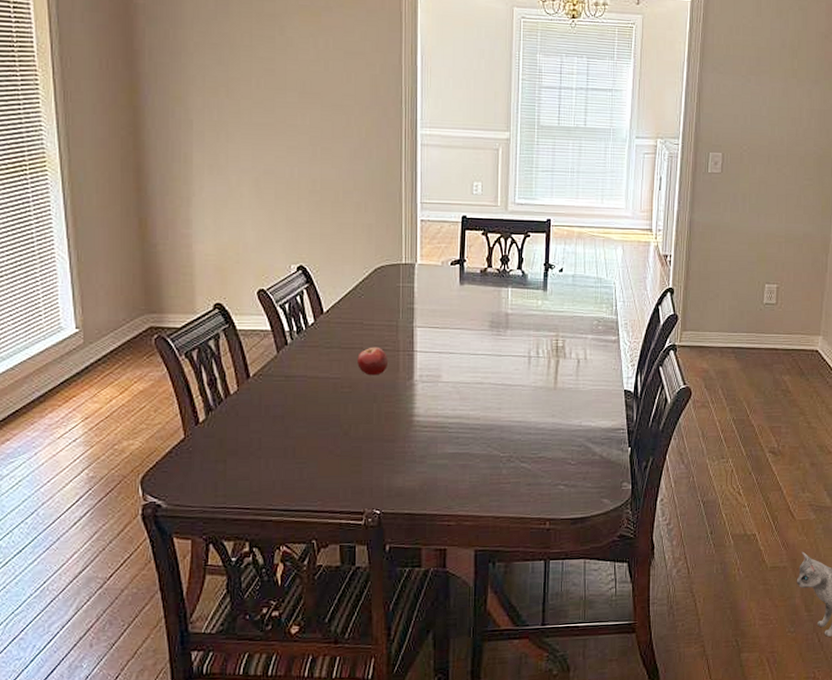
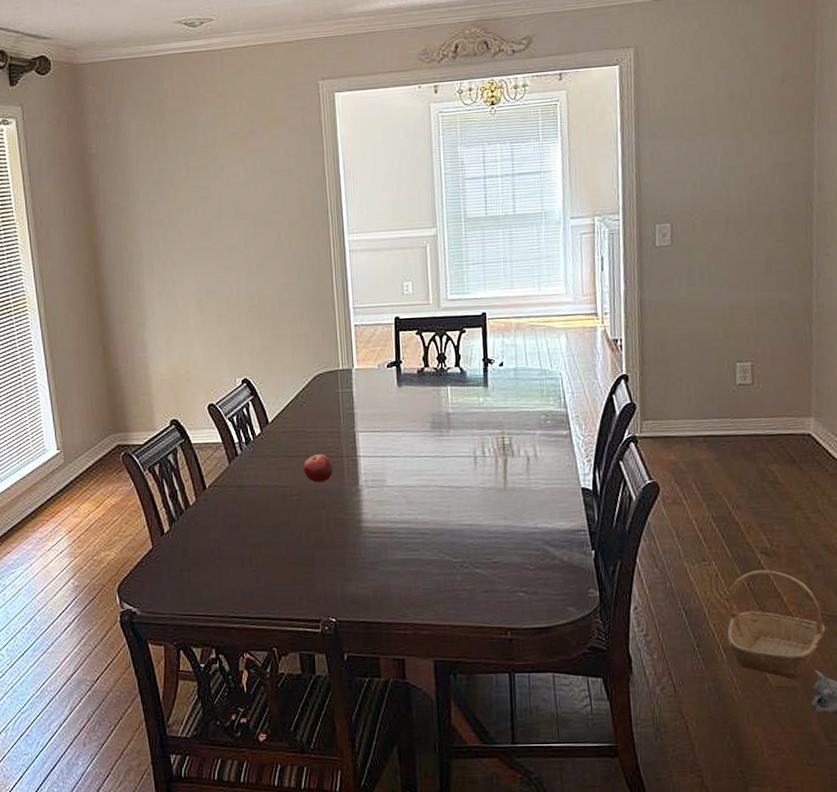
basket: none [736,467,814,561] -> present [727,570,826,679]

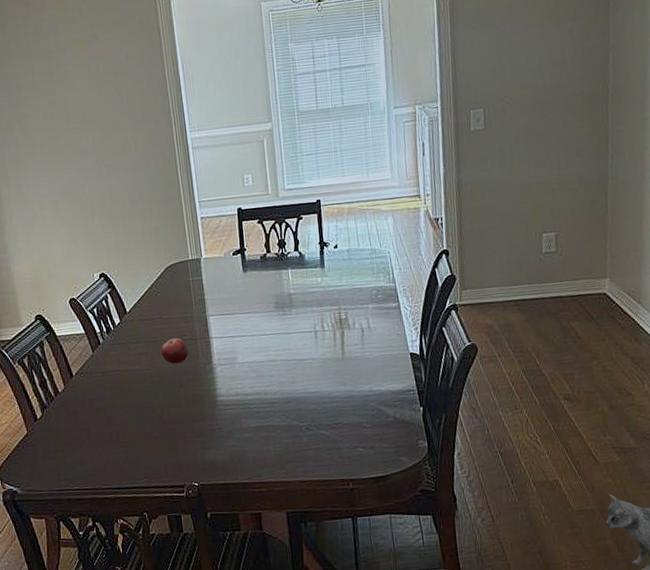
basket: present [727,570,826,679] -> none [536,413,619,504]

